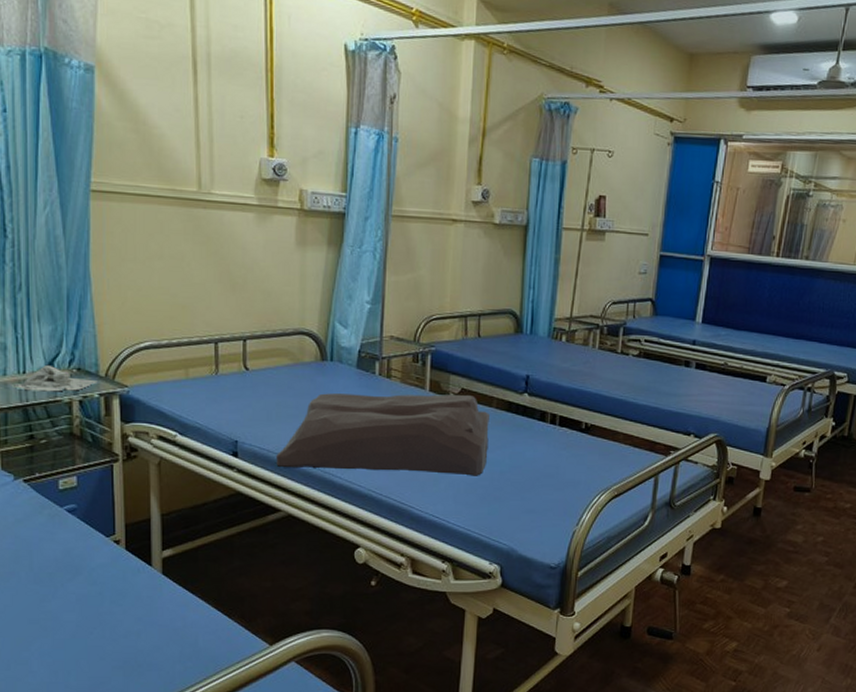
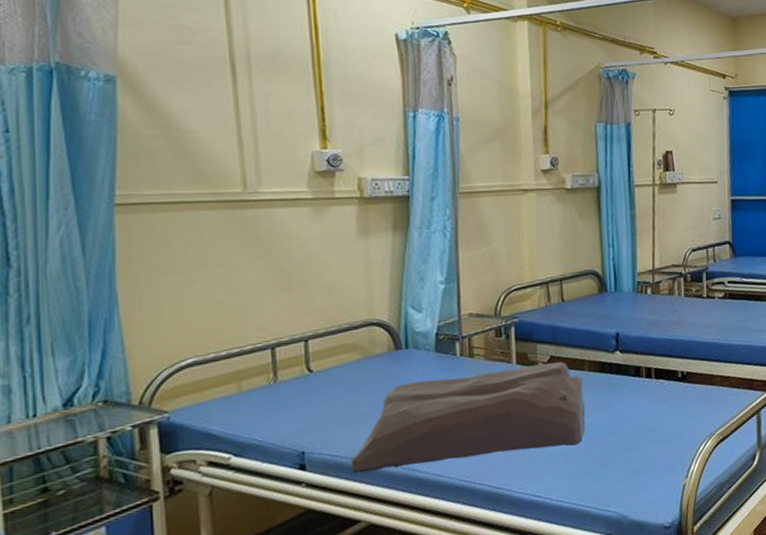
tissue: present [11,364,98,392] -> none [17,402,130,437]

